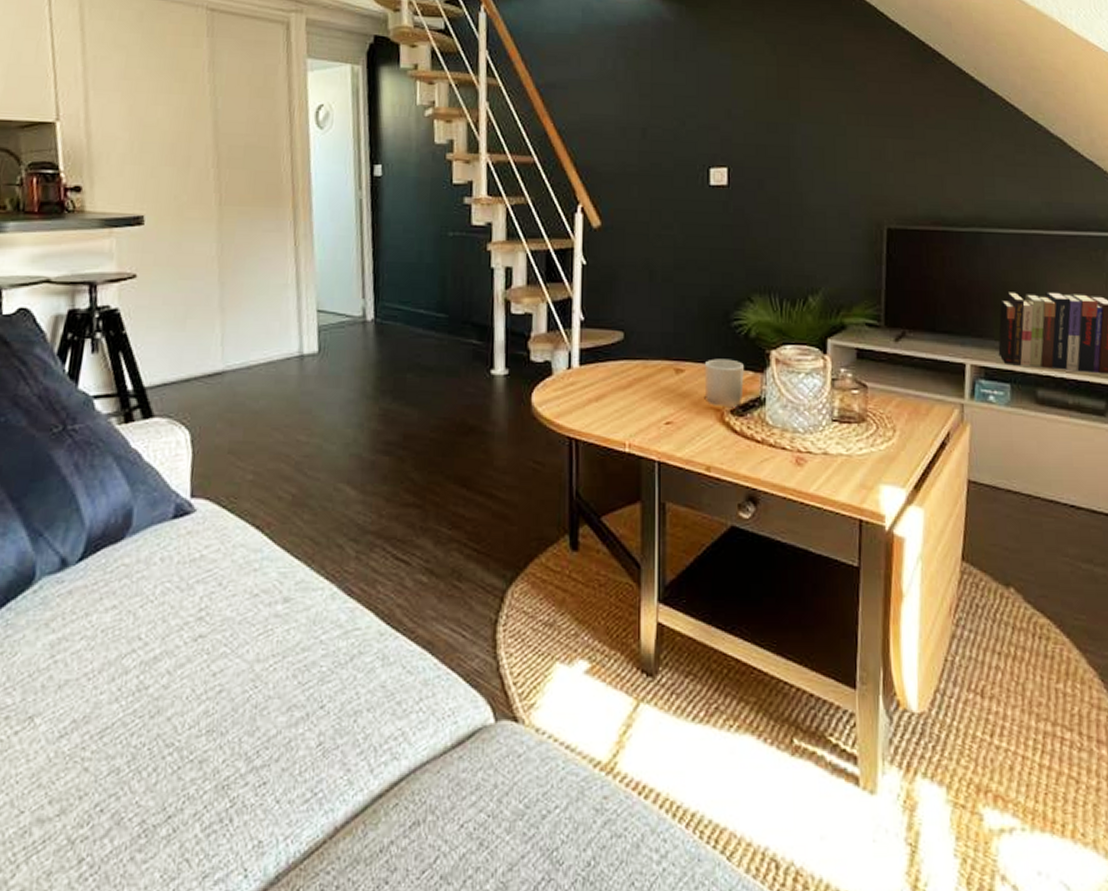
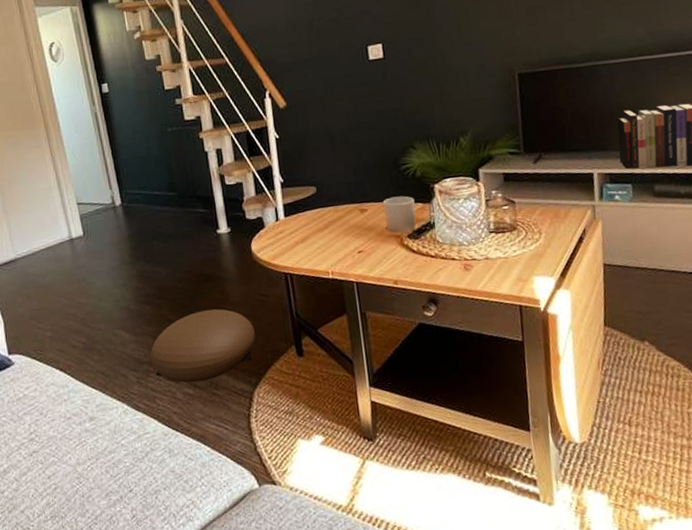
pouf: none [377,473,520,568] -> present [150,309,256,383]

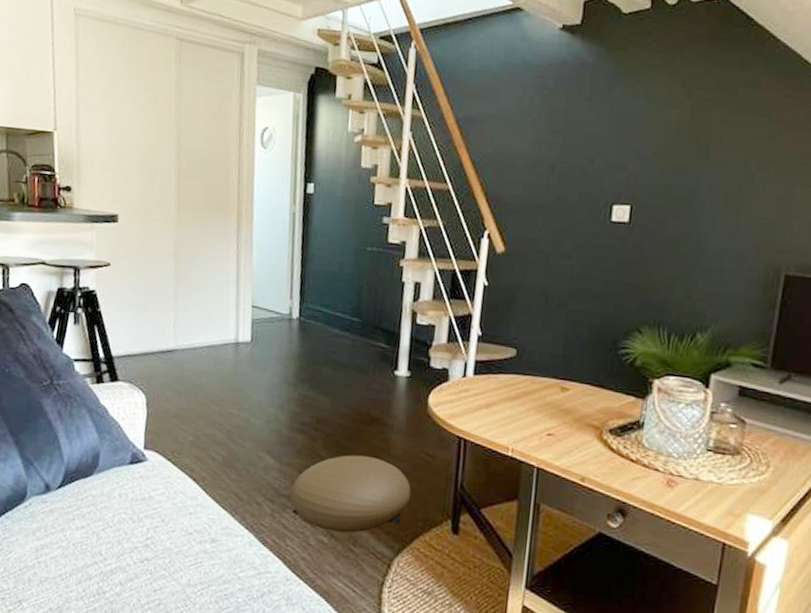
mug: present [382,196,417,234] -> none [586,381,626,427]

